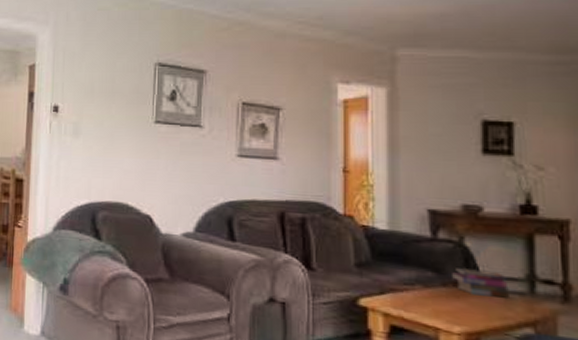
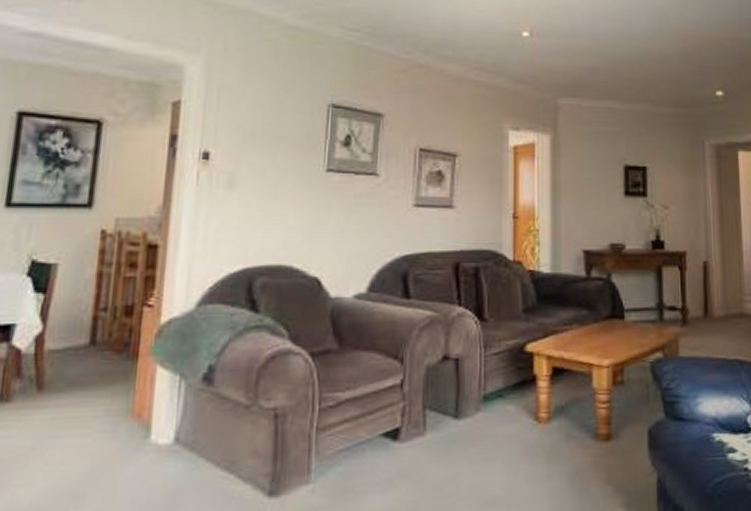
books: present [452,267,511,298] -> none [602,302,646,328]

